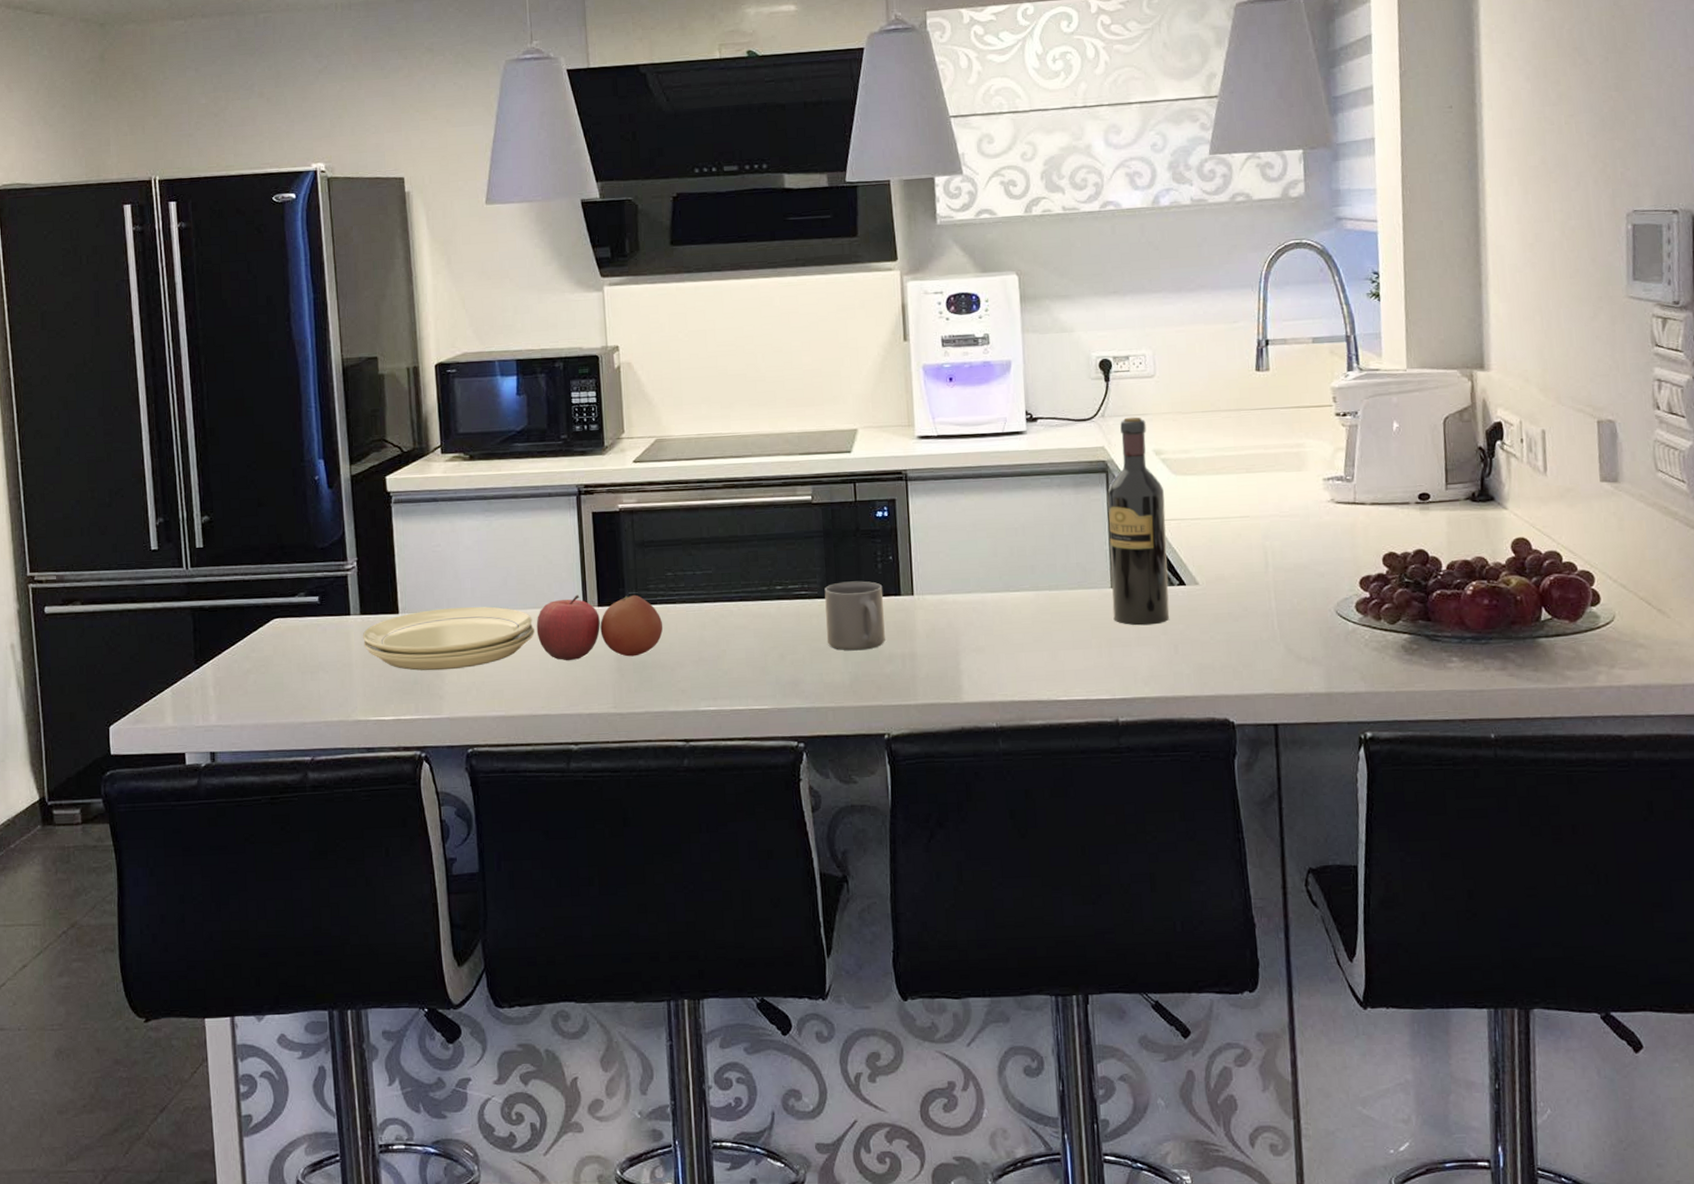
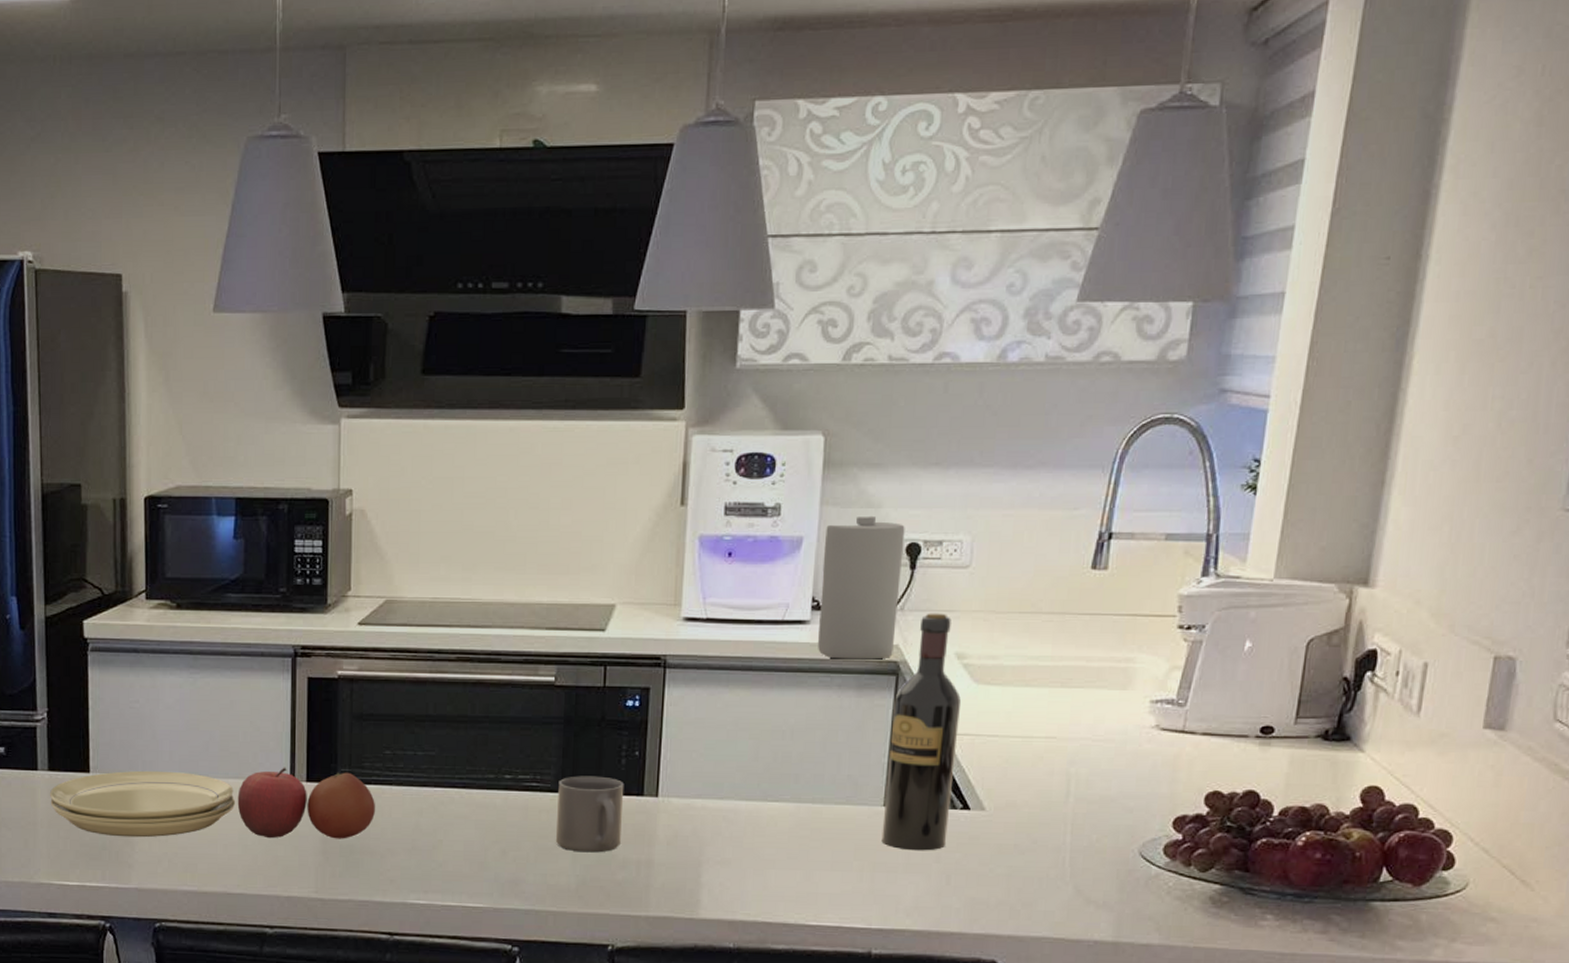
paper towel holder: none [1029,339,1101,463] -> present [818,515,905,660]

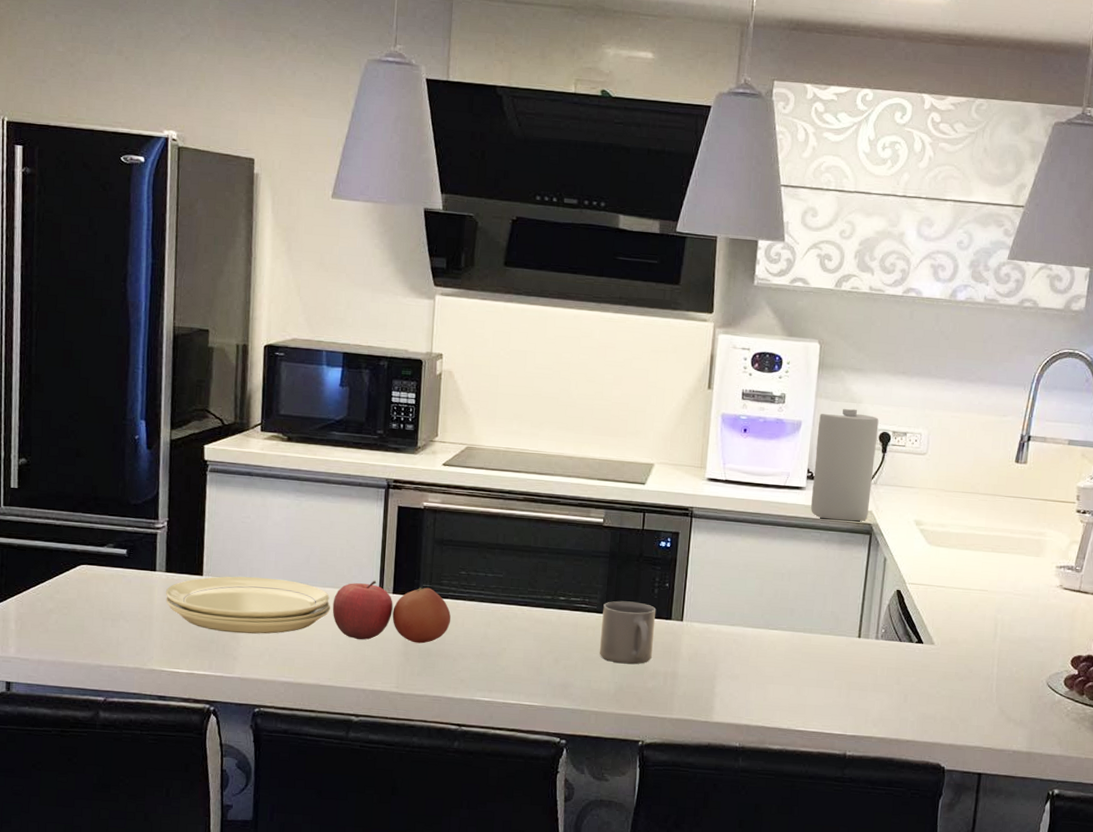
wine bottle: present [881,613,961,851] -> none [856,487,918,675]

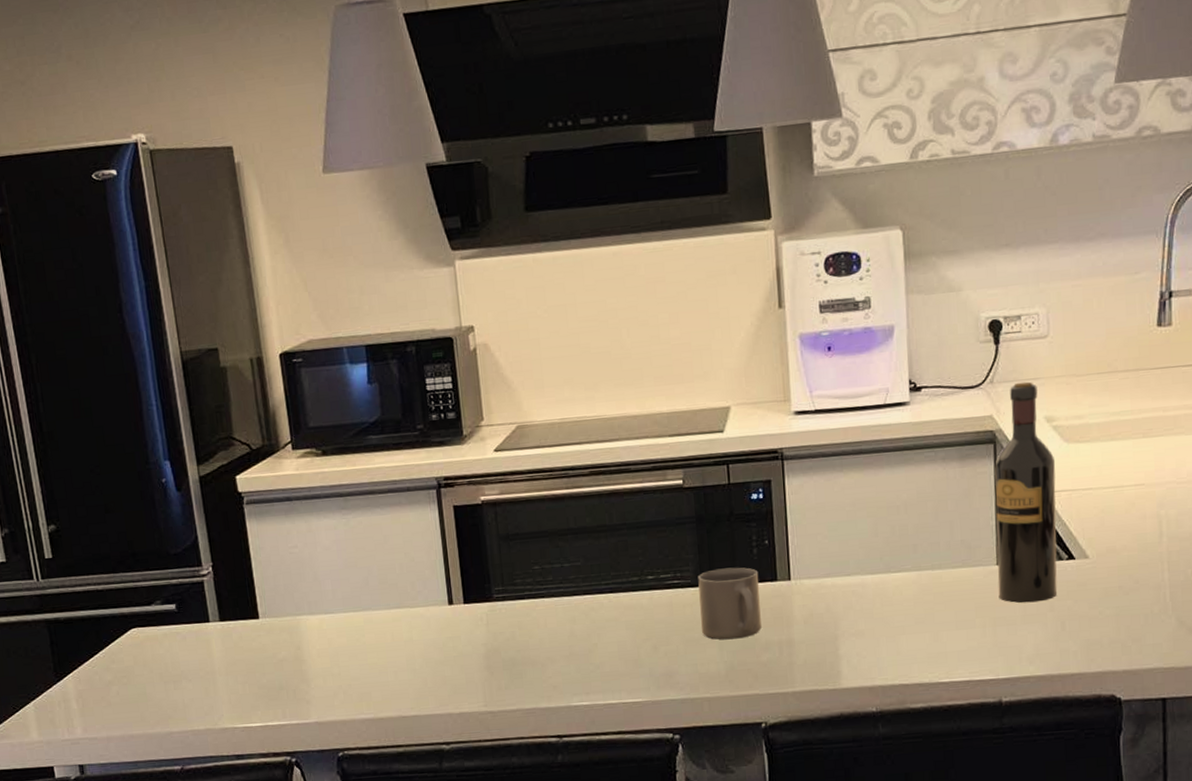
plate: present [165,576,331,634] -> none [223,608,401,676]
fruit: present [332,580,393,640] -> none [401,592,467,661]
fruit: present [392,587,451,644] -> none [467,590,532,654]
paper towel holder: present [811,408,879,522] -> none [913,299,989,435]
wine bottle: none [856,487,918,675] -> present [995,381,1057,603]

